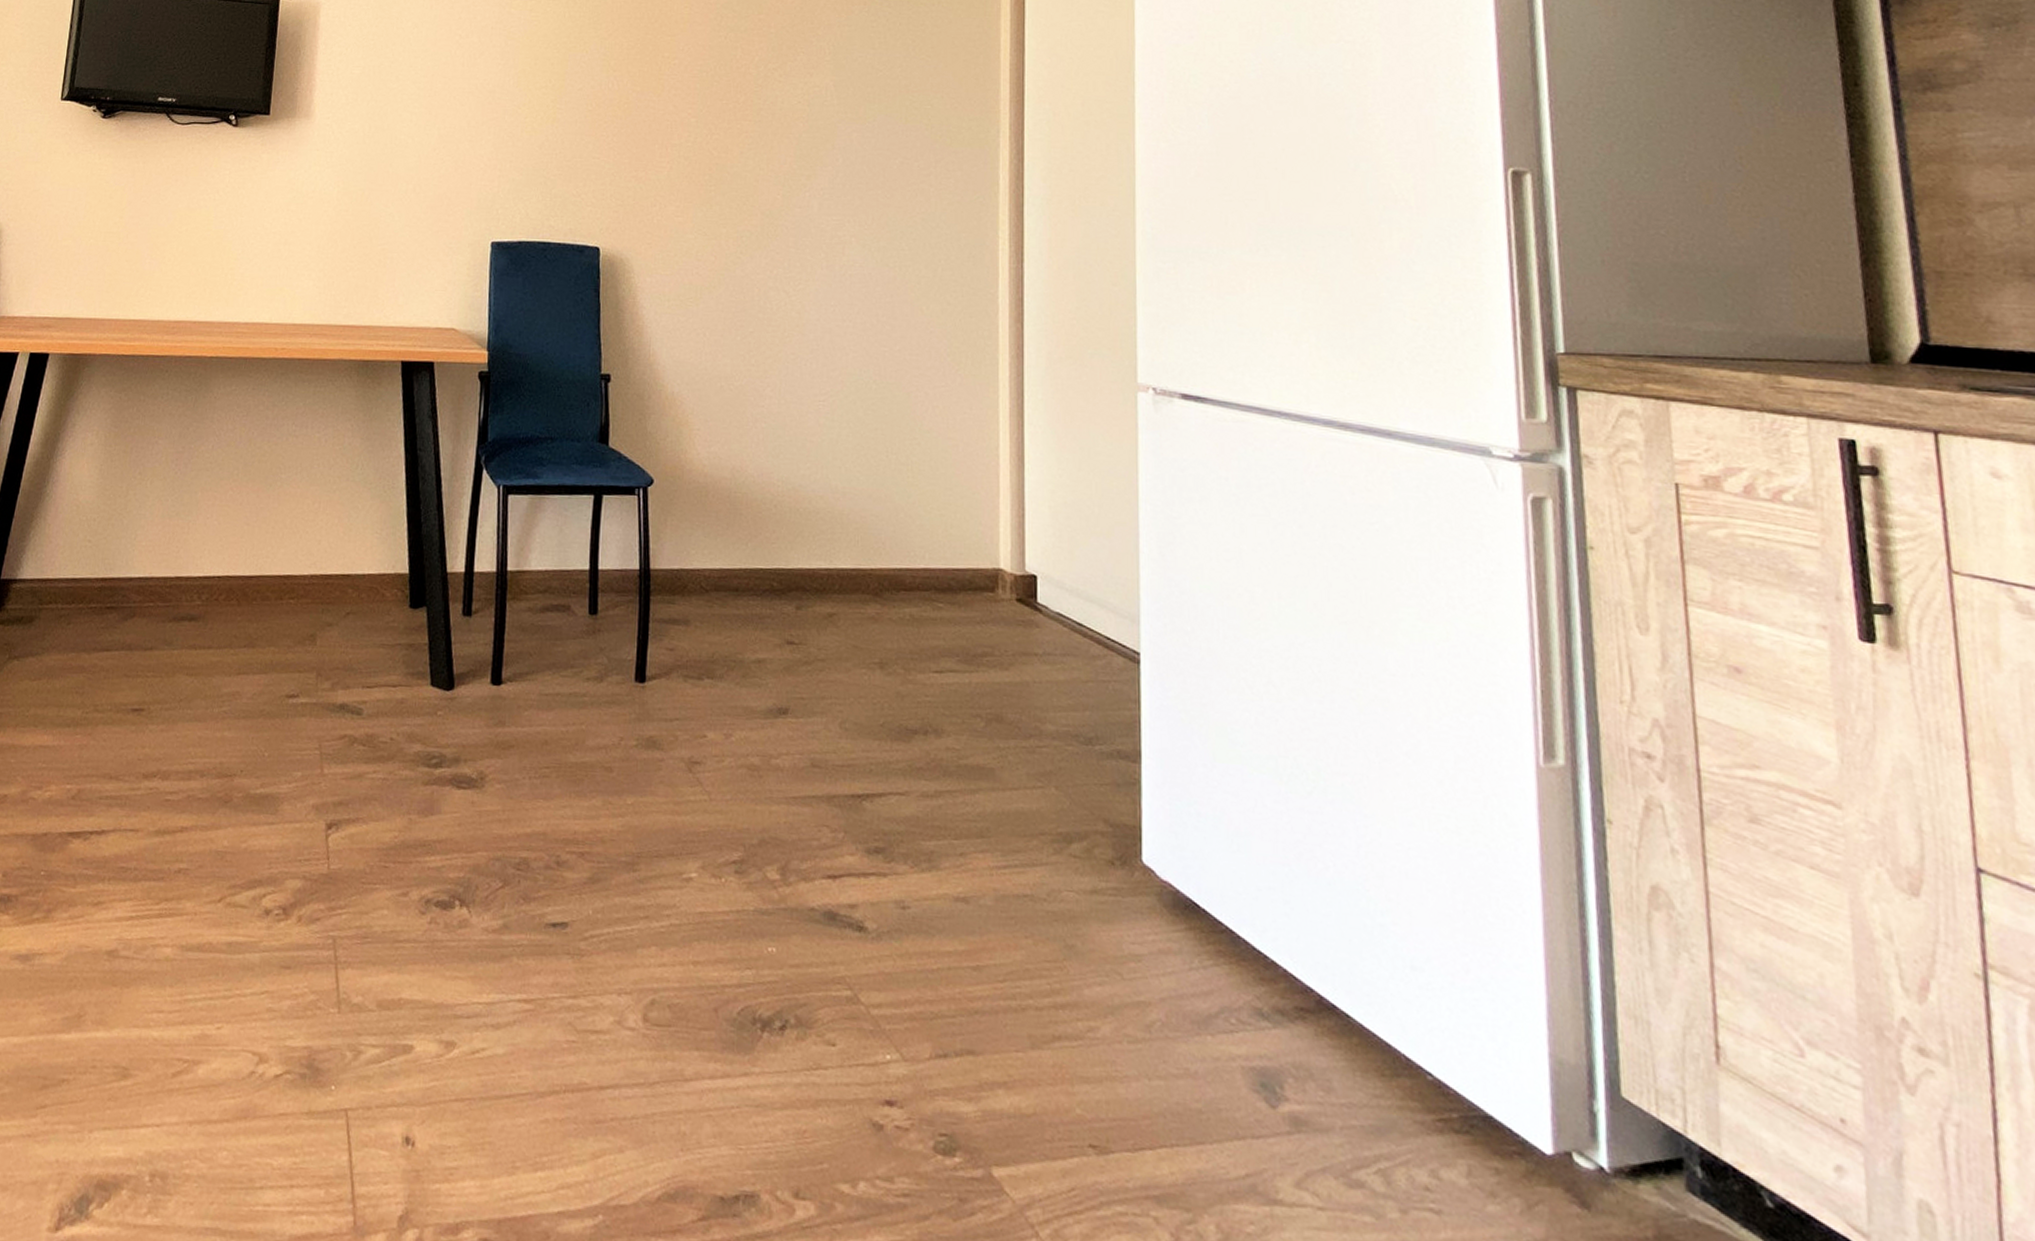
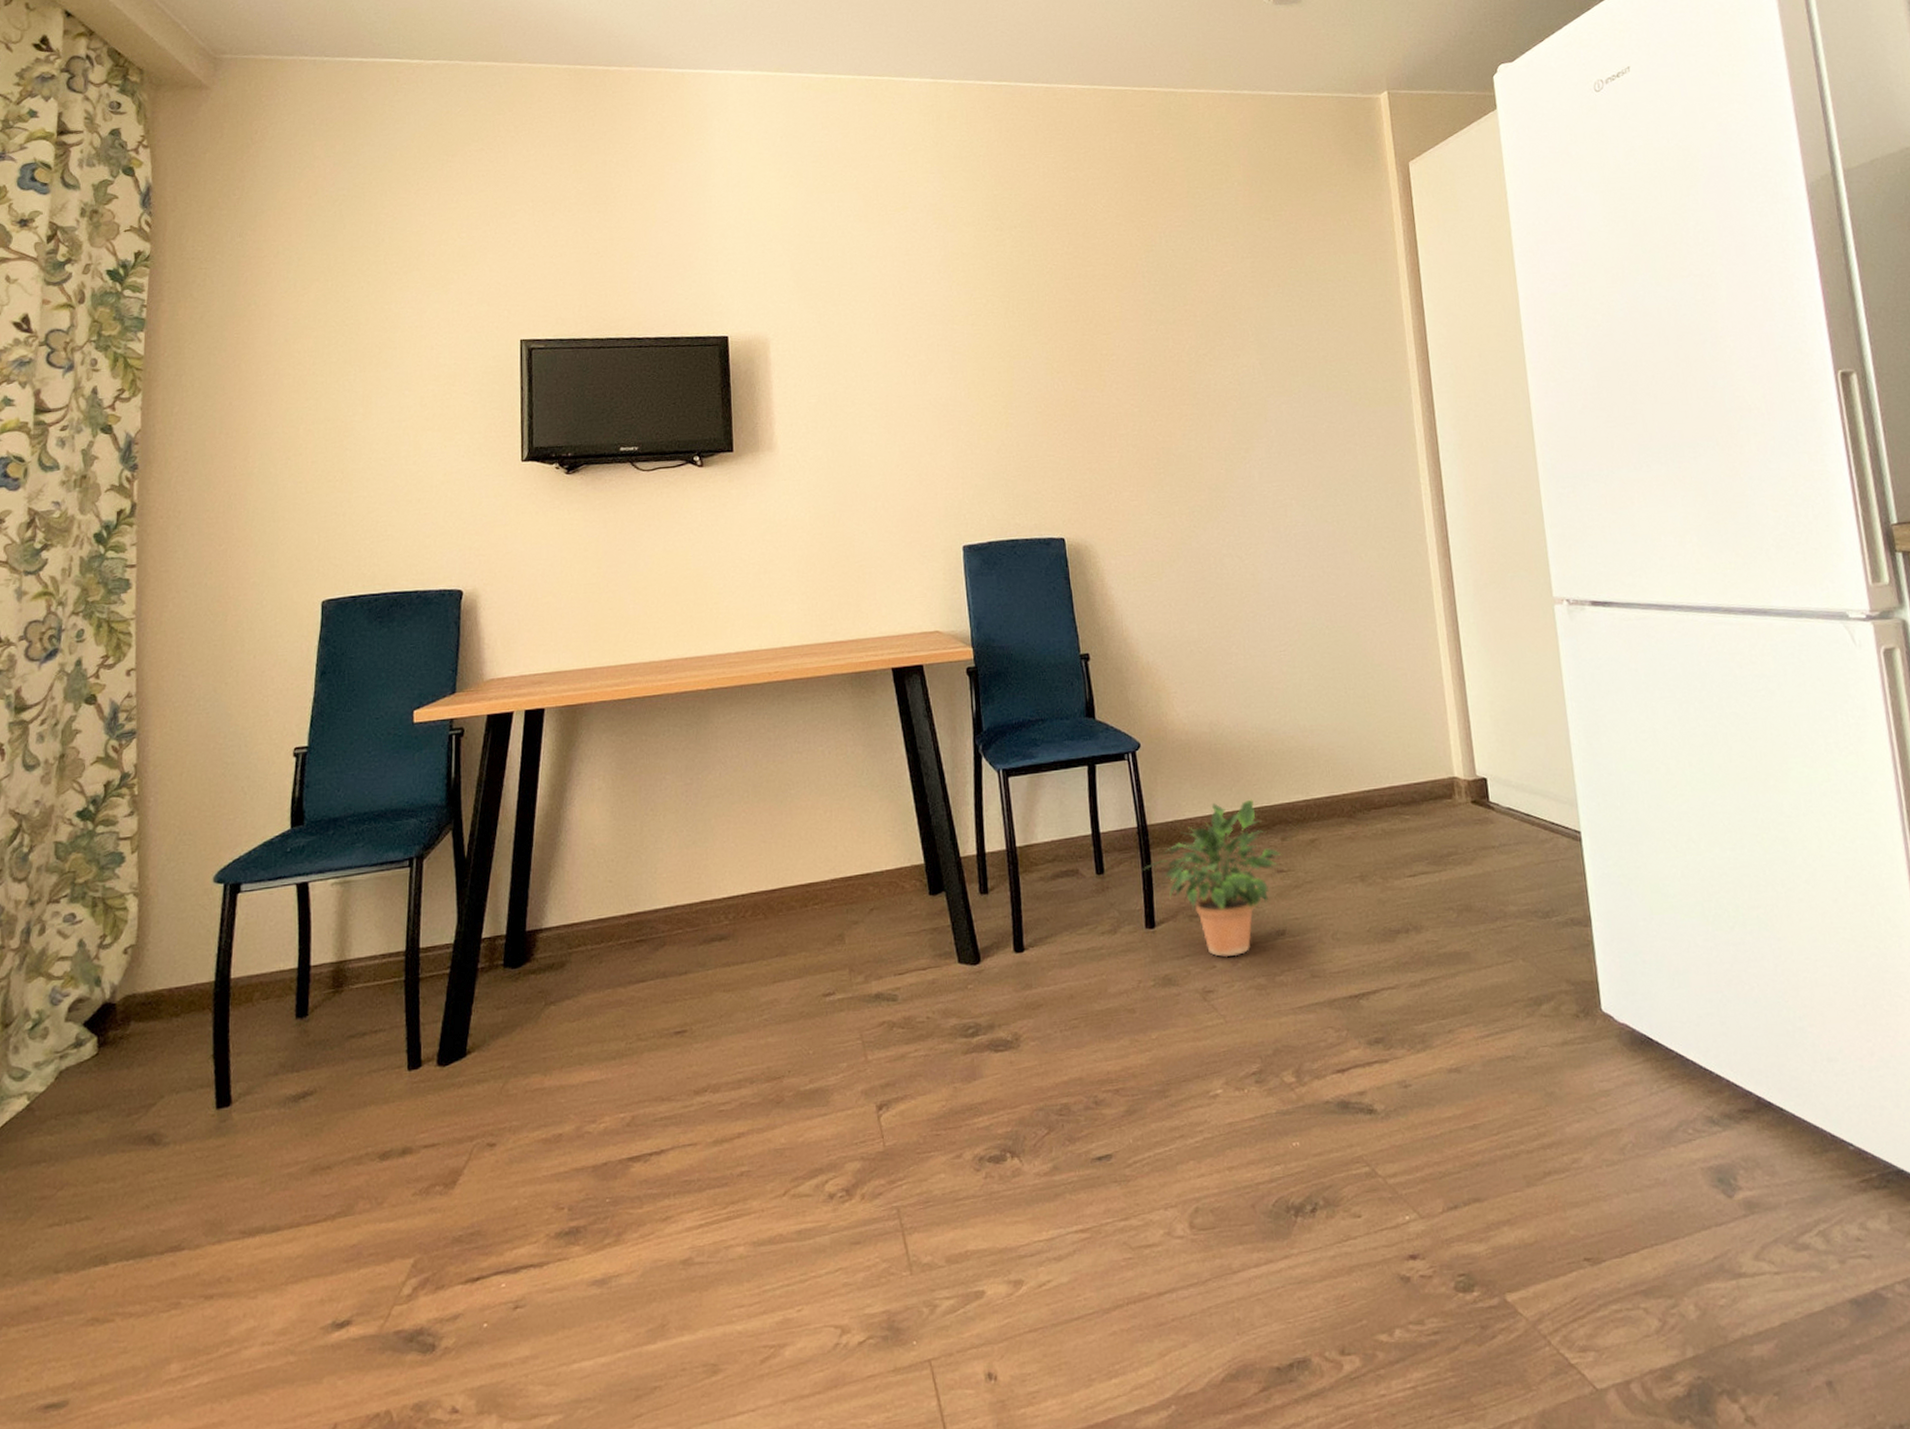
potted plant: none [641,557,796,729] -> present [1144,799,1283,958]

